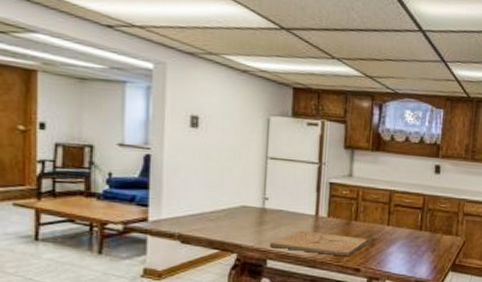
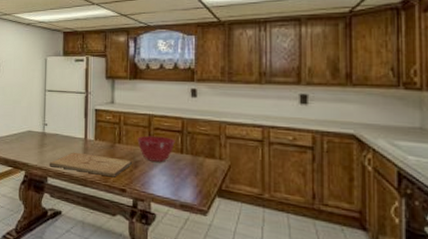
mixing bowl: none [376,212,415,240] -> present [137,135,175,162]

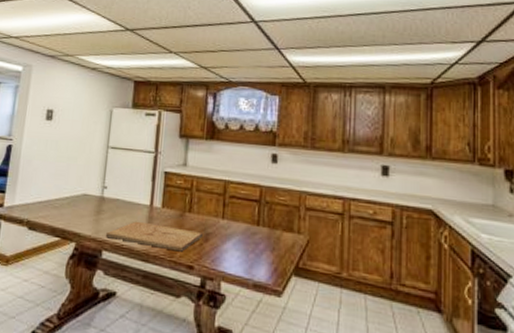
mixing bowl: present [137,135,175,162] -> none [210,204,252,235]

